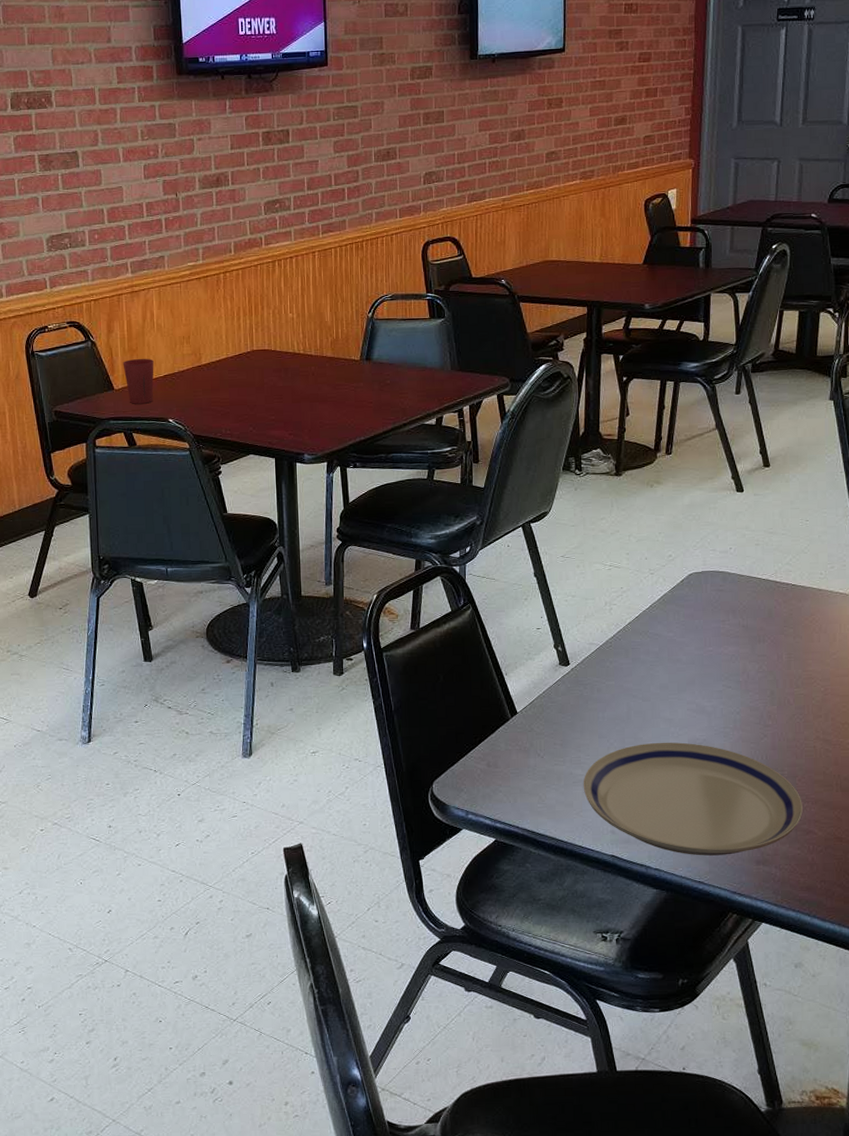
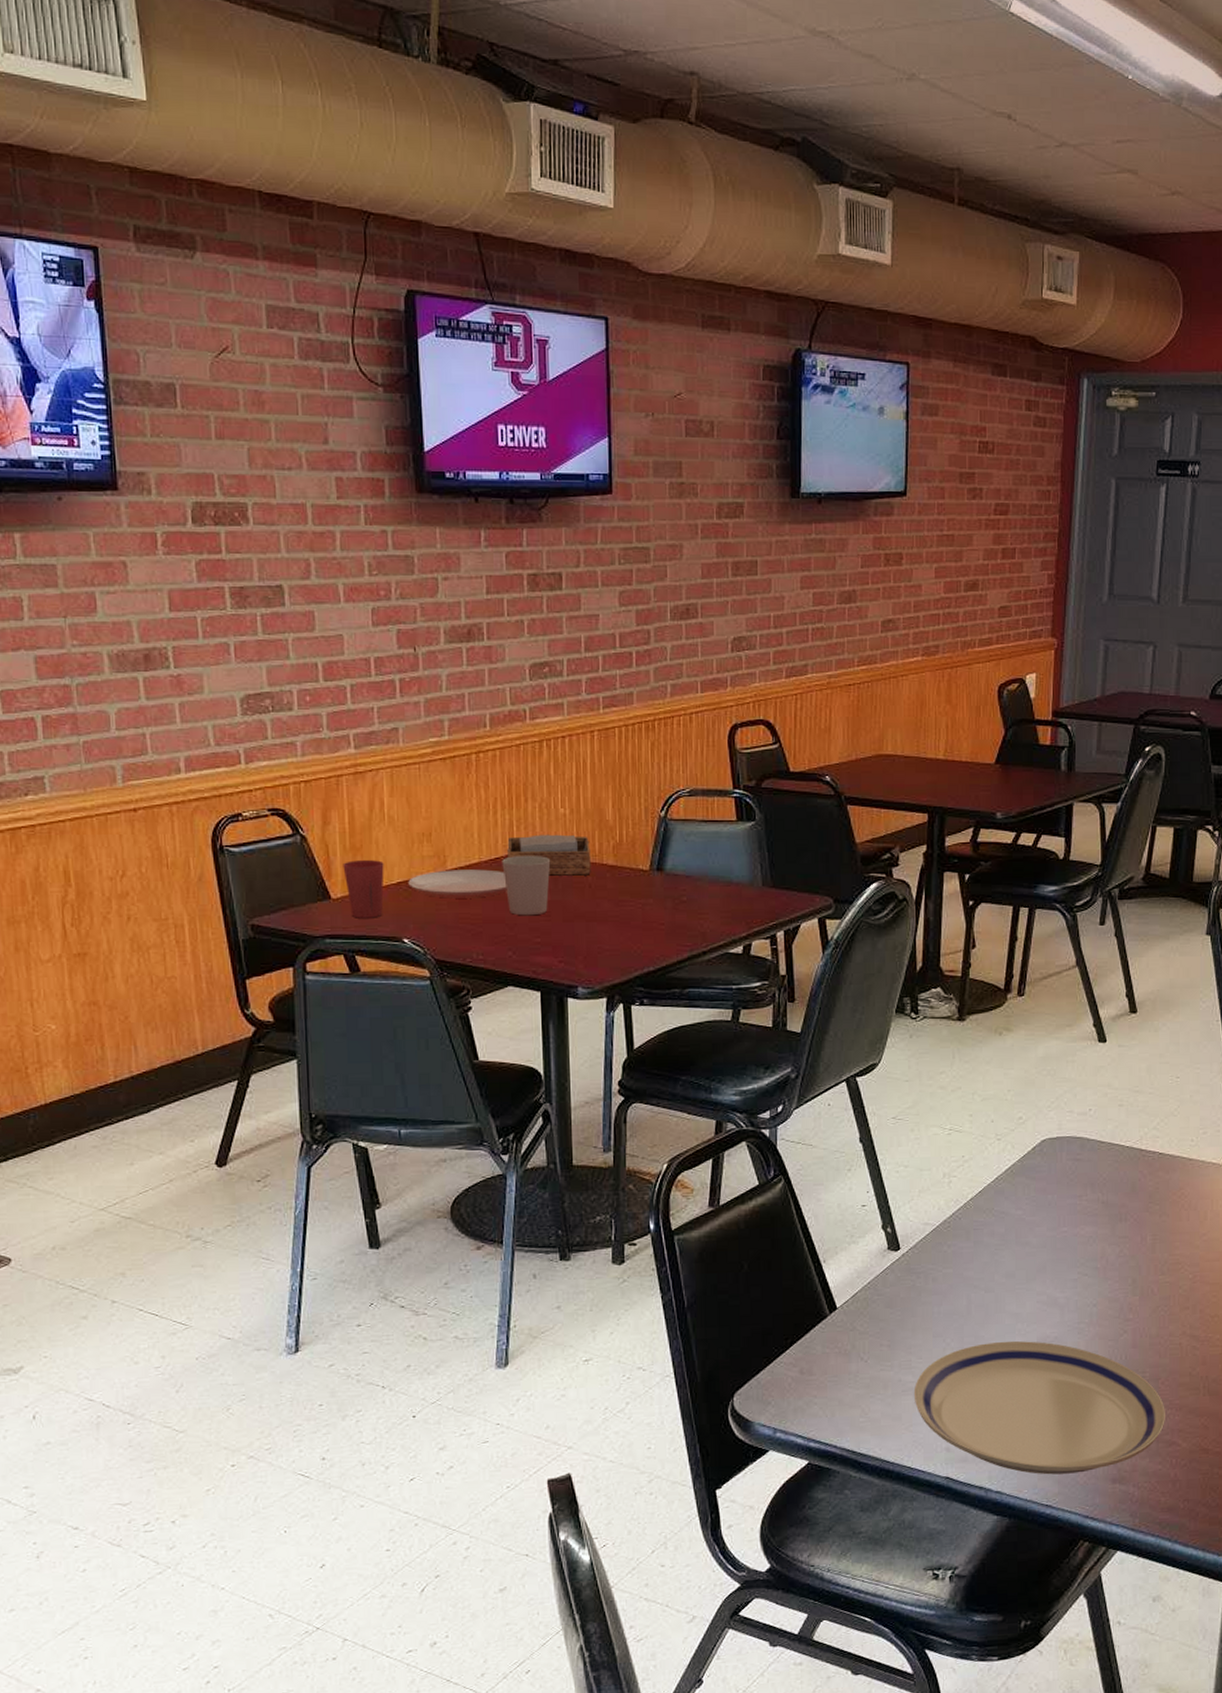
plate: none [172,363,248,387] -> present [408,869,507,899]
dixie cup: none [244,351,282,399] -> present [502,856,551,916]
napkin holder: none [248,333,314,367] -> present [507,834,591,876]

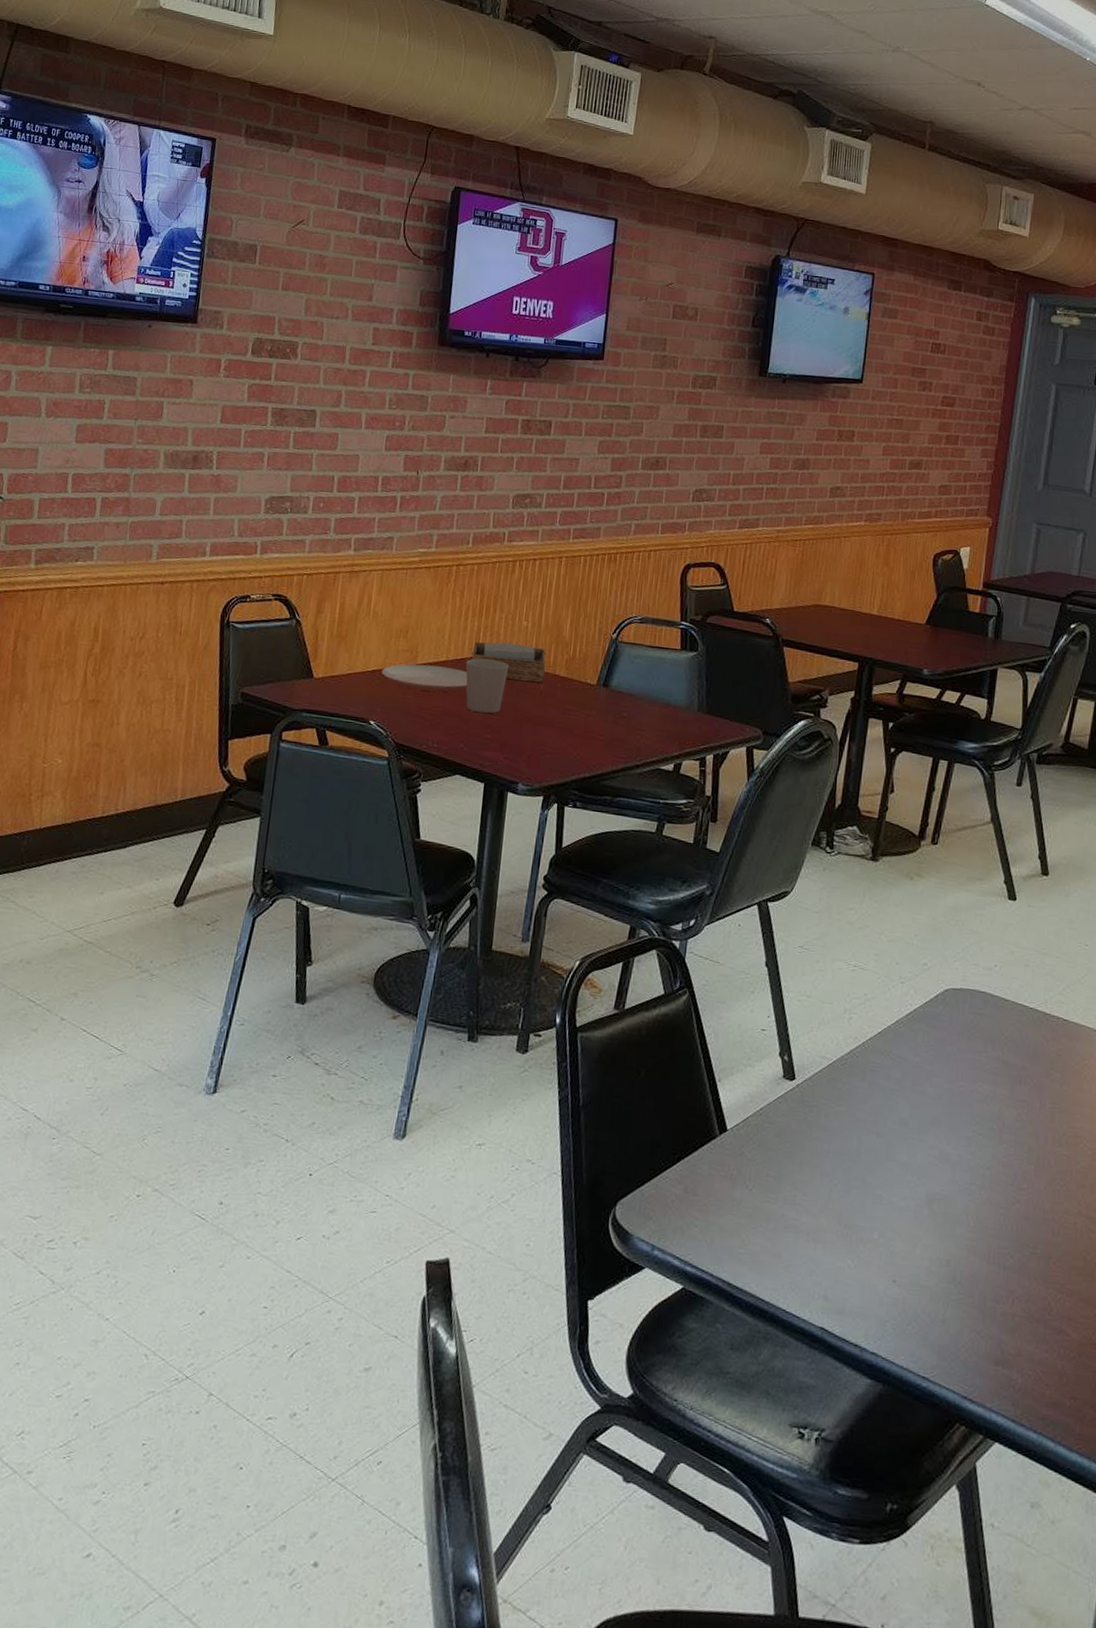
cup: present [343,860,384,918] -> none [327,646,364,700]
plate: present [913,1341,1165,1475] -> none [795,1190,1056,1348]

